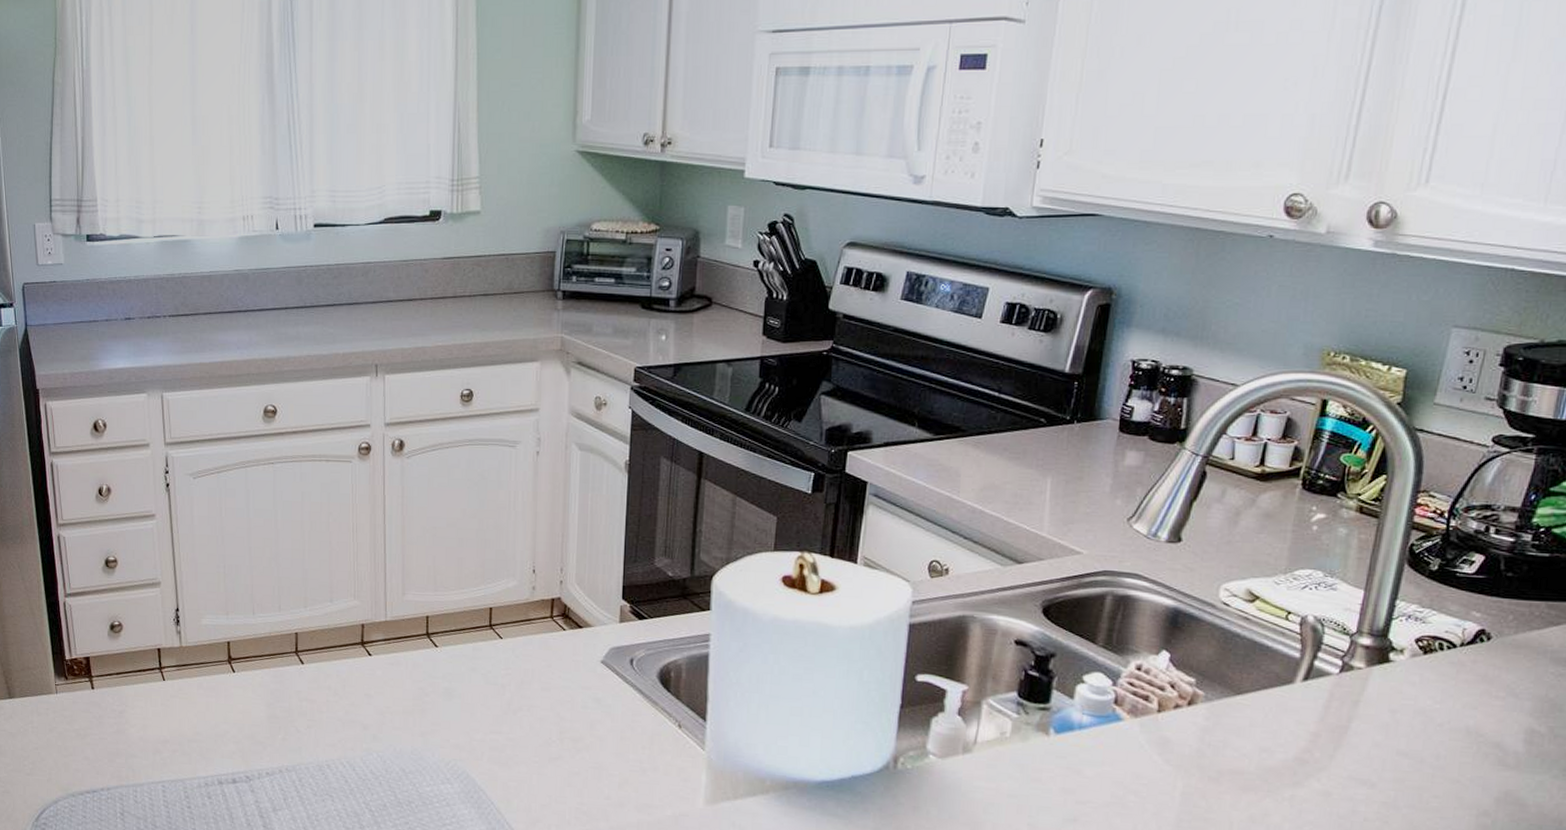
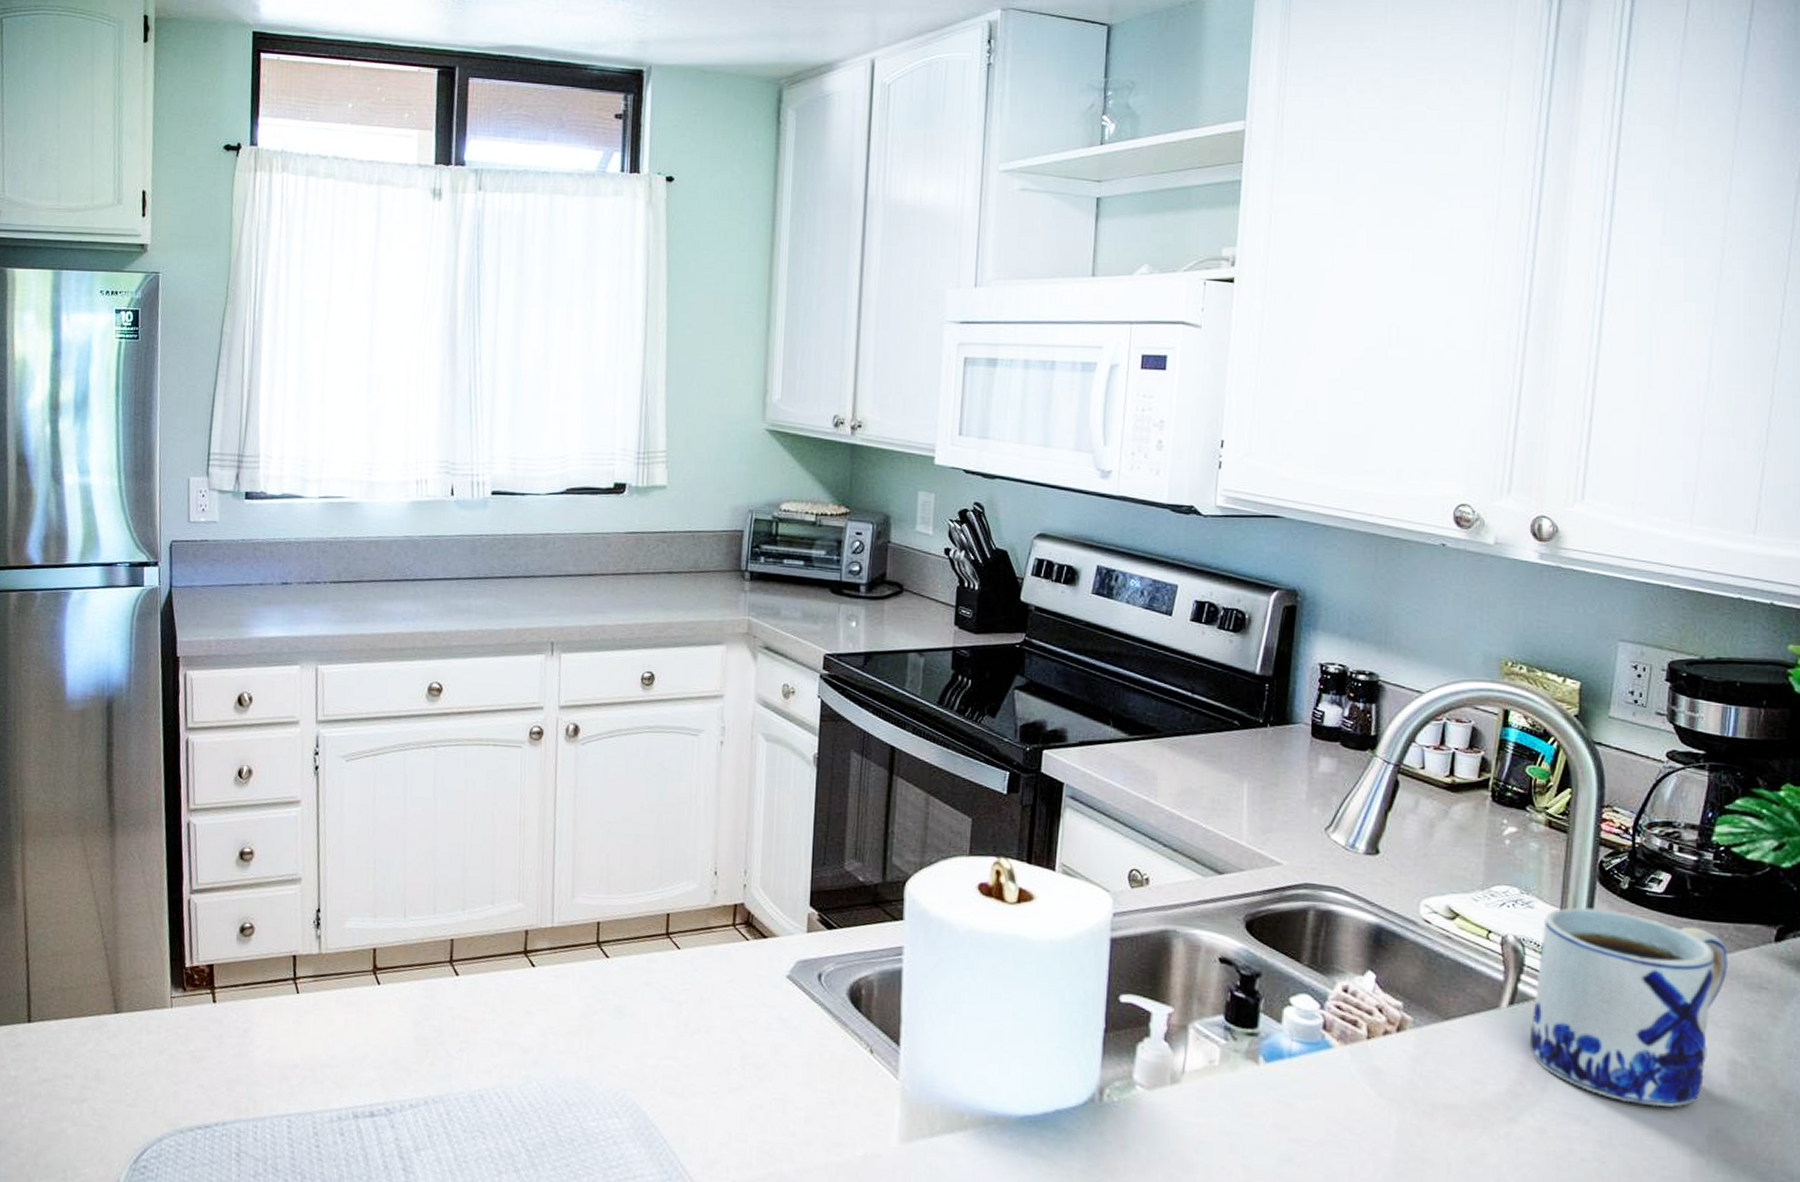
mug: none [1321,588,1537,772] -> present [1529,907,1729,1107]

